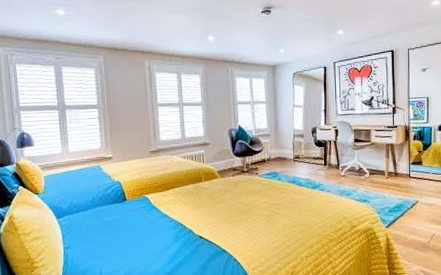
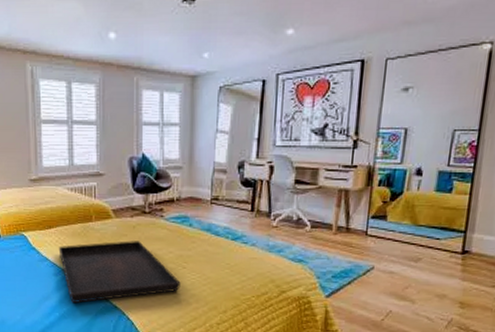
serving tray: none [175,195,275,250] -> present [58,241,181,303]

